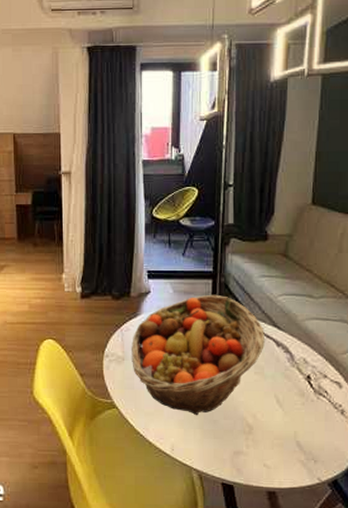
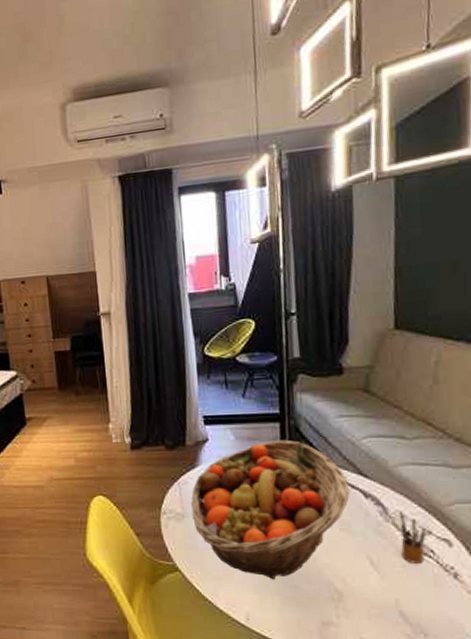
pencil box: none [302,359,323,402] -> present [400,512,427,564]

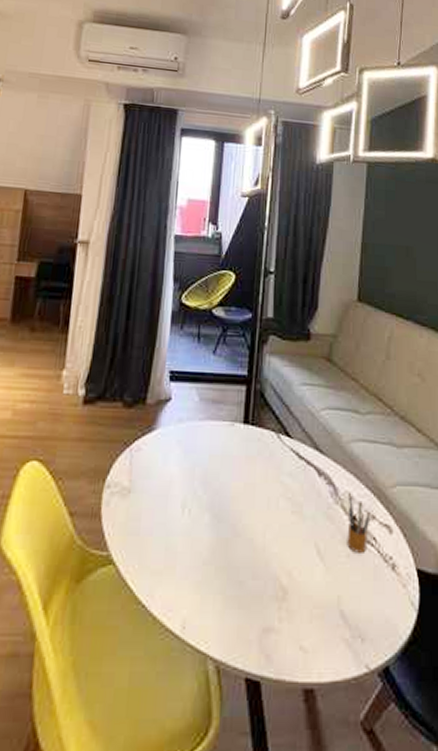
fruit basket: present [191,439,350,580] -> none [140,405,305,575]

